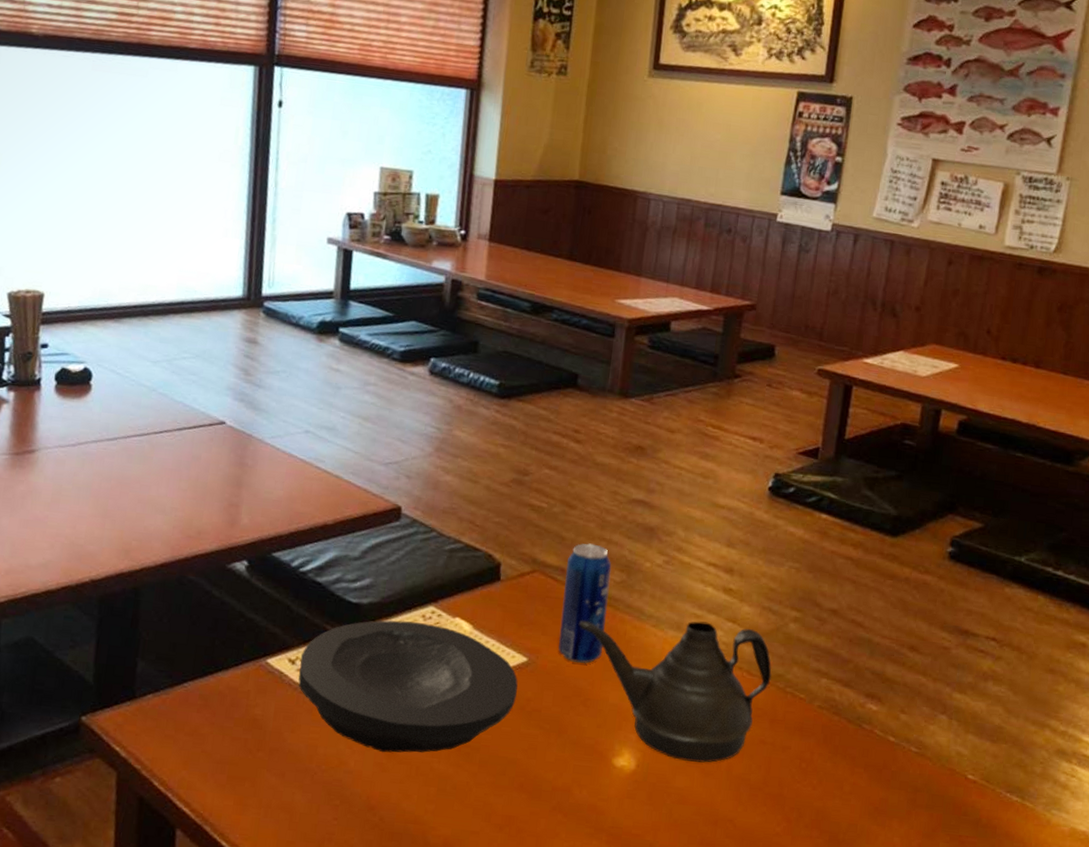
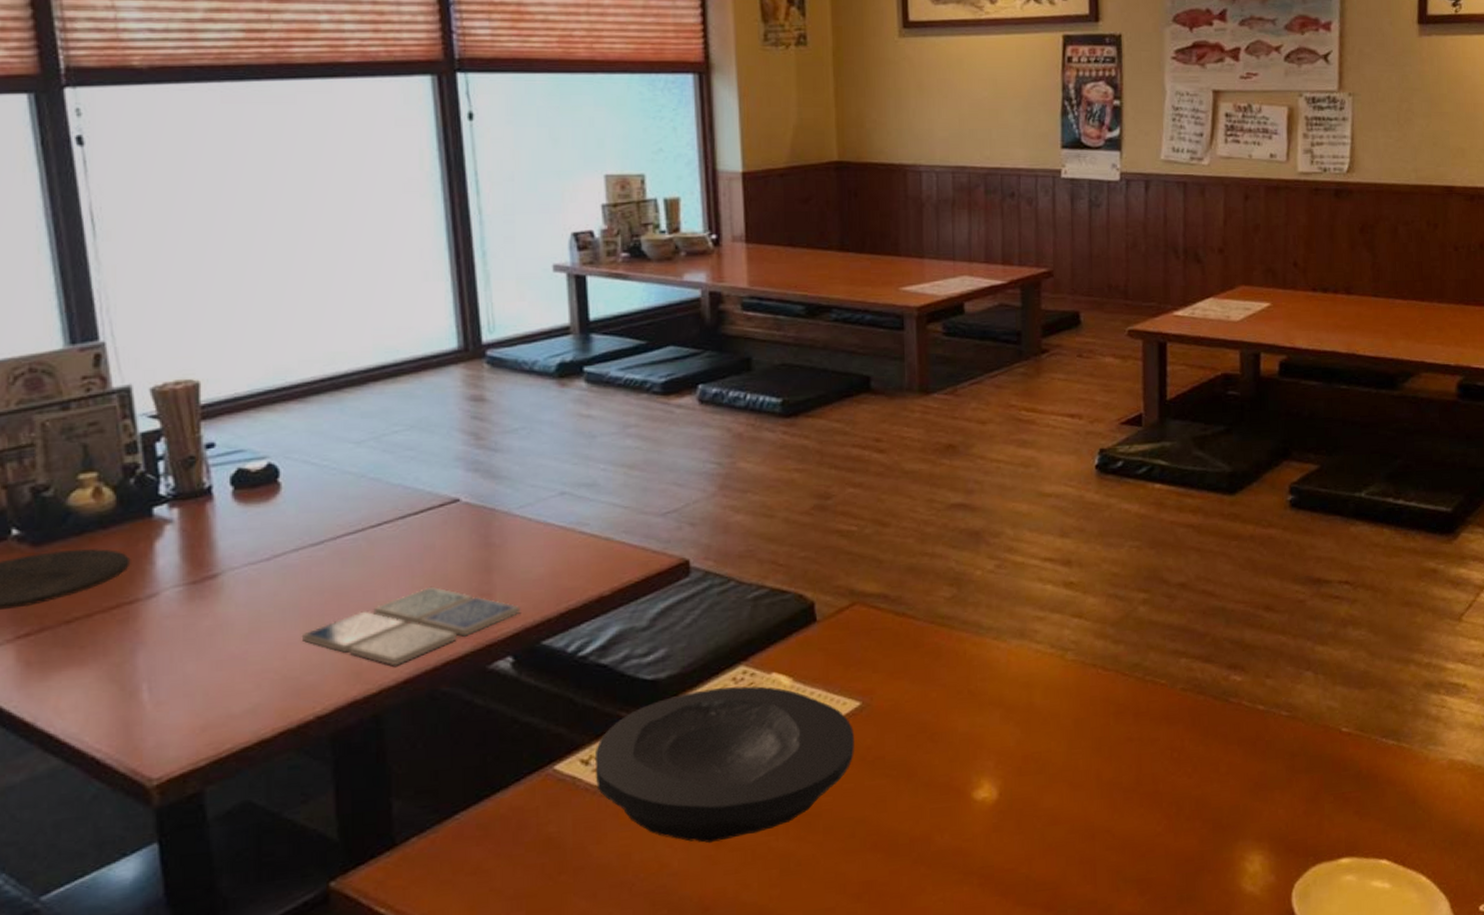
drink coaster: none [89,490,260,551] -> present [301,586,521,666]
beverage can: present [558,543,612,664] -> none [889,561,942,696]
teapot: present [579,620,772,763] -> none [913,620,1128,778]

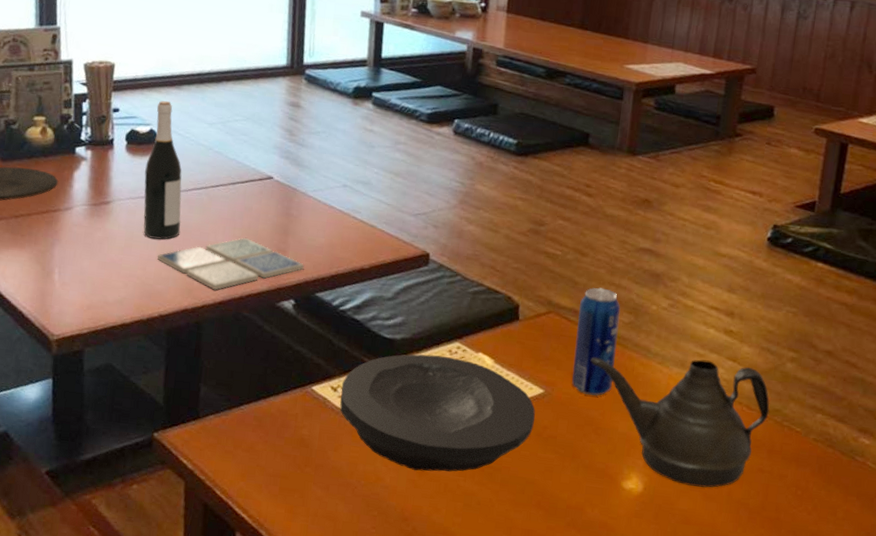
wine bottle: none [267,420,332,614] -> present [143,100,182,240]
beverage can: none [889,561,942,696] -> present [572,287,621,397]
teapot: none [913,620,1128,778] -> present [591,357,770,488]

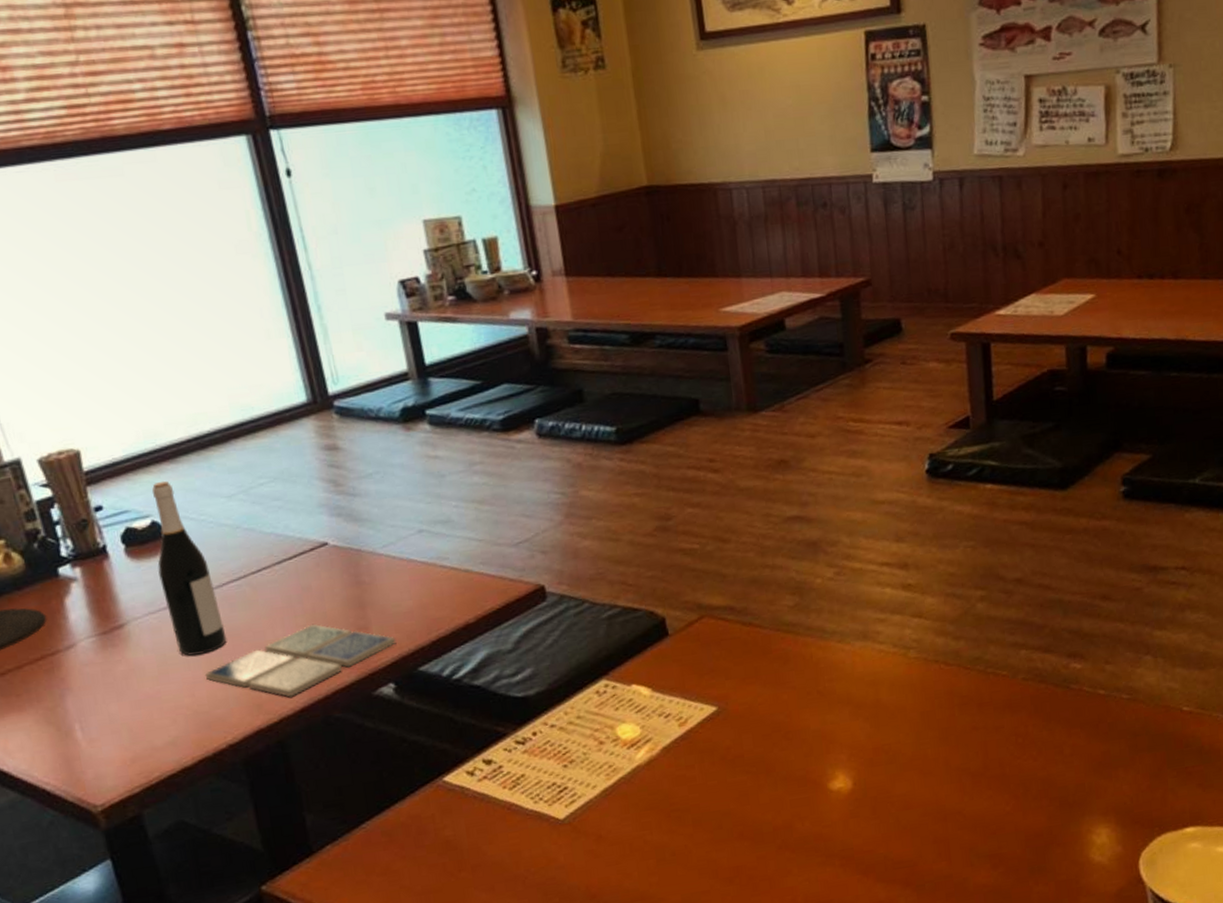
plate: present [339,354,535,472] -> none [478,697,715,840]
beverage can: present [572,287,621,397] -> none [734,573,792,699]
teapot: present [591,357,770,488] -> none [762,618,970,768]

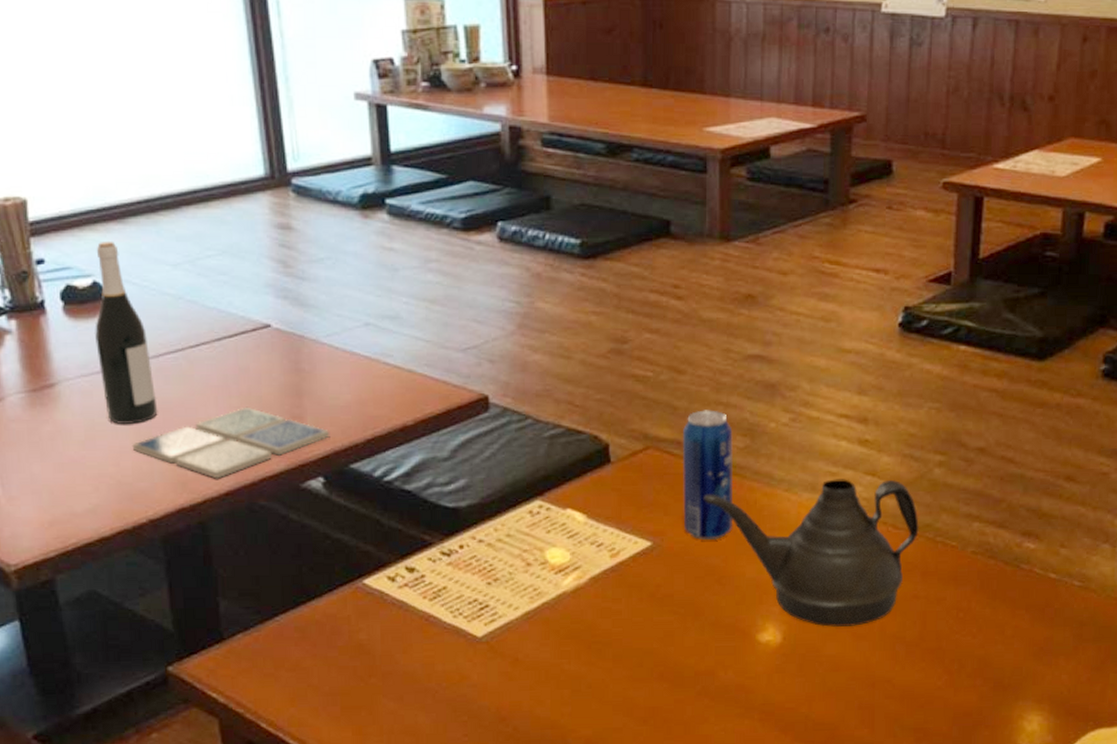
beverage can: none [734,573,792,699] -> present [682,410,734,541]
teapot: none [762,618,970,768] -> present [704,479,919,627]

